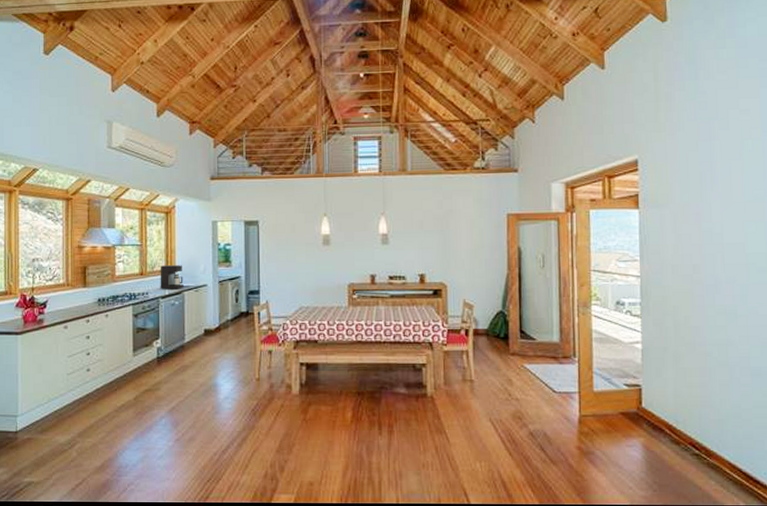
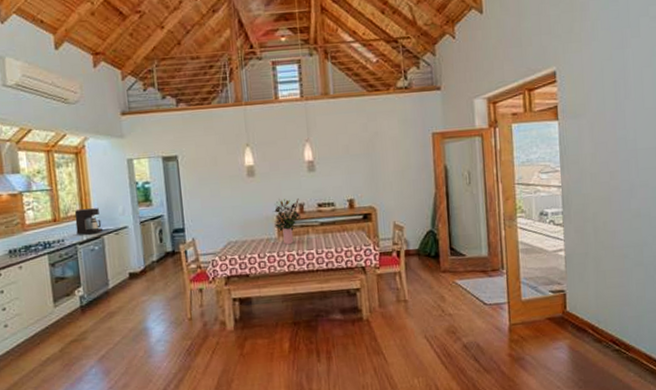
bouquet: none [344,269,371,314] -> present [272,198,301,245]

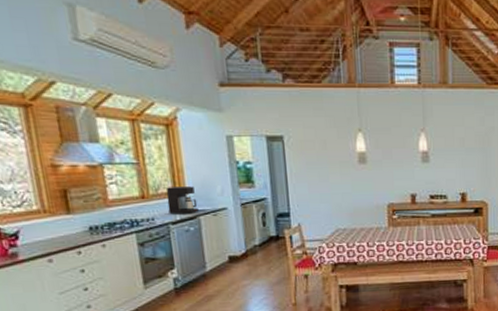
bouquet: present [272,198,301,245] -> none [383,188,412,235]

